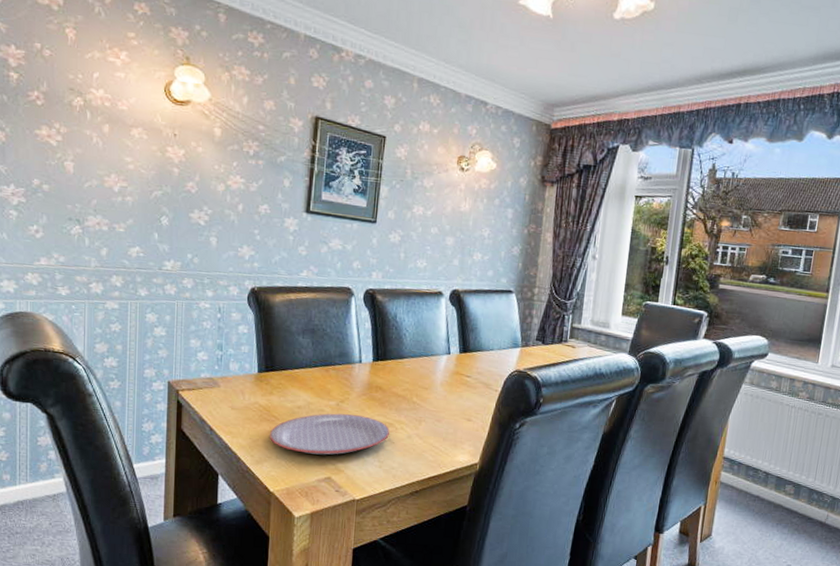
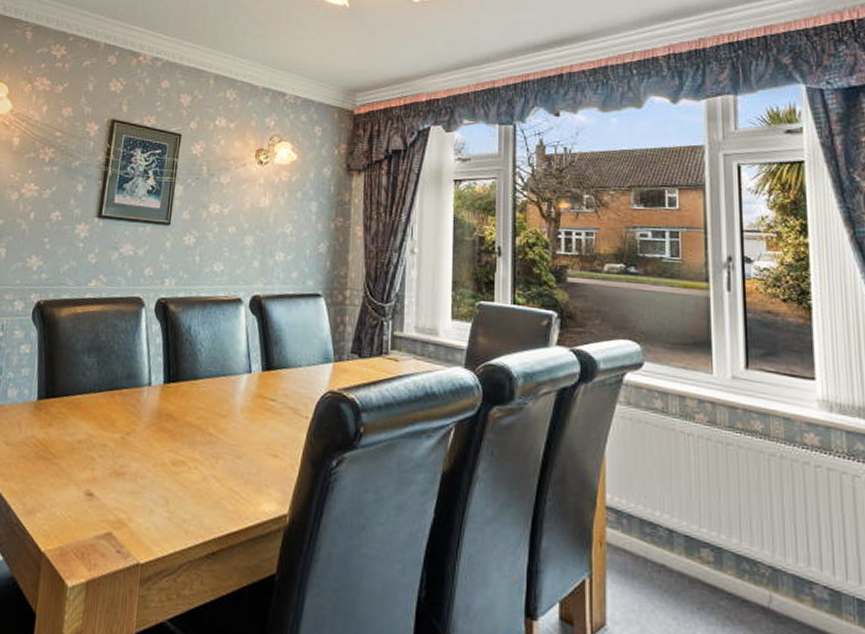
plate: present [269,413,389,455] -> none [44,449,181,504]

